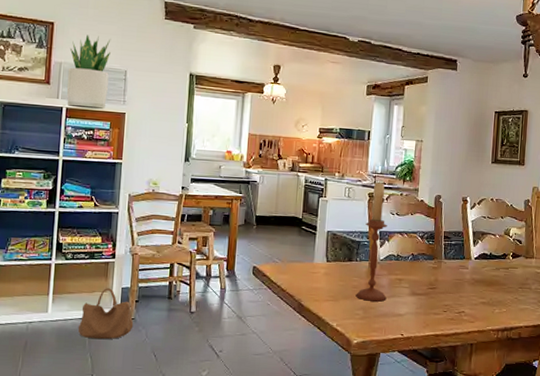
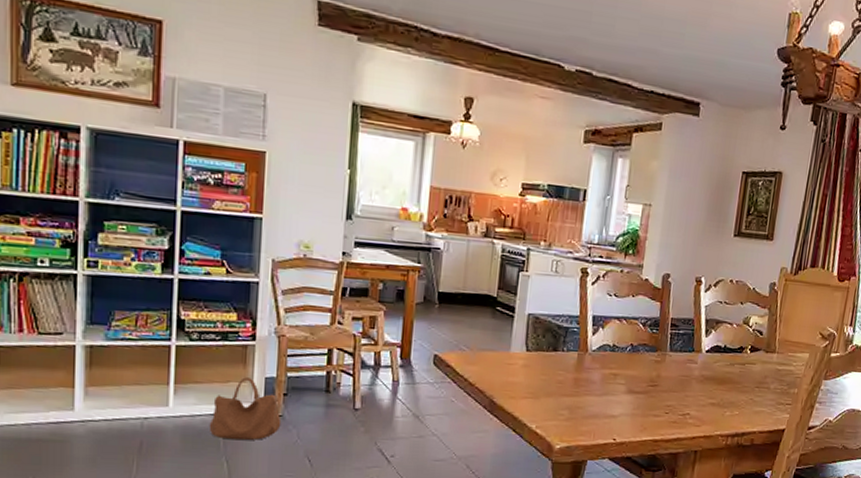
planter: present [66,34,111,110] -> none [183,40,244,146]
candlestick: present [356,179,387,302] -> none [560,251,603,400]

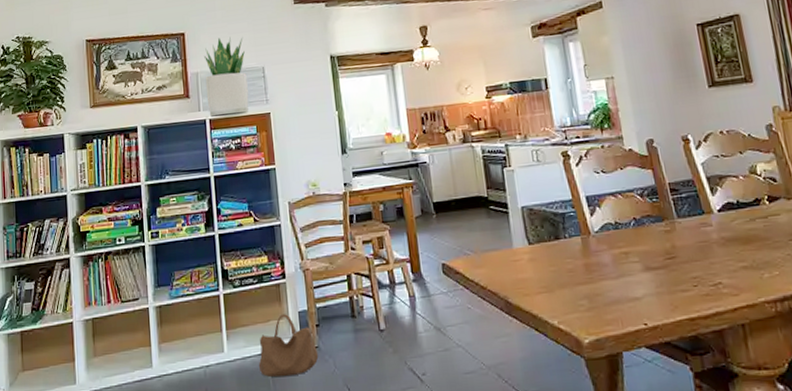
planter: none [183,40,244,146] -> present [205,36,249,118]

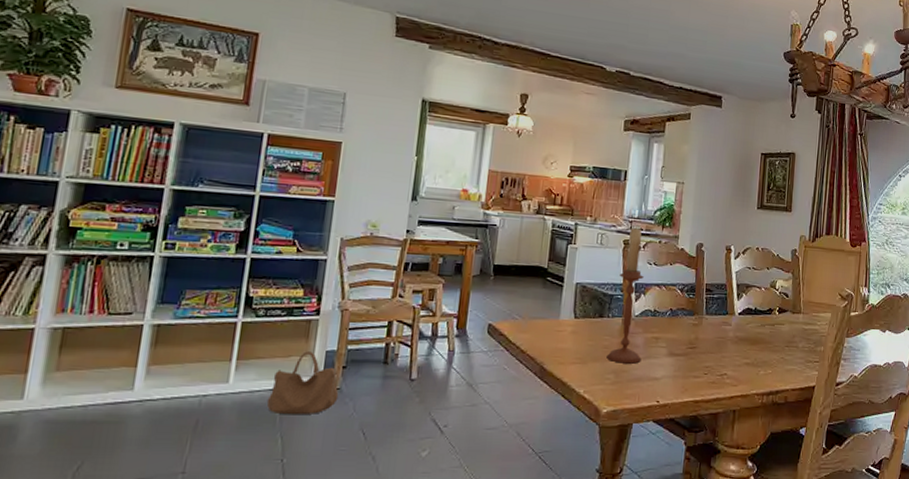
planter: present [205,36,249,118] -> none [269,49,329,138]
candlestick: none [565,133,615,287] -> present [606,224,644,364]

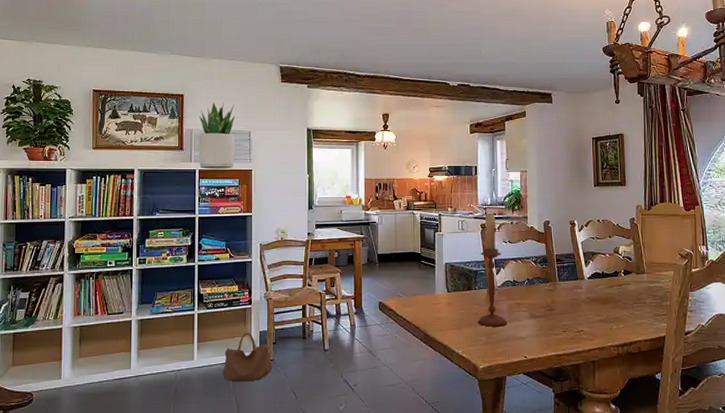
planter: none [269,49,329,138] -> present [198,102,235,169]

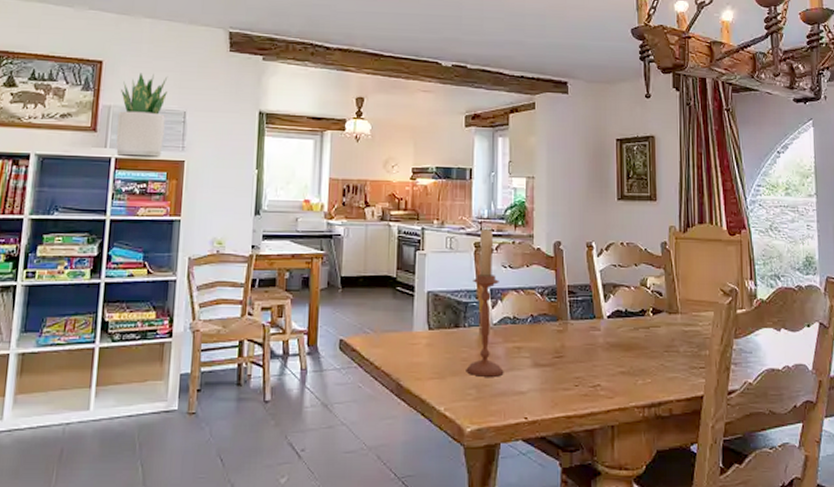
handbag: present [222,333,273,382] -> none [126,375,195,442]

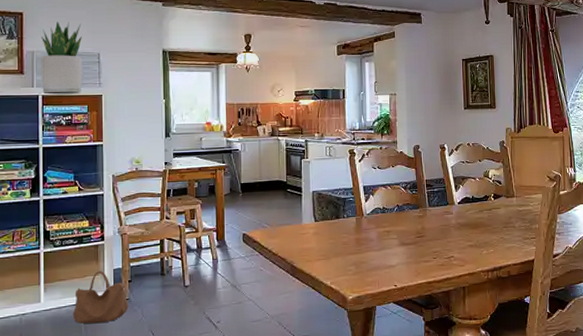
handbag: none [126,375,195,442] -> present [72,271,129,324]
candlestick: present [466,225,504,377] -> none [346,135,377,256]

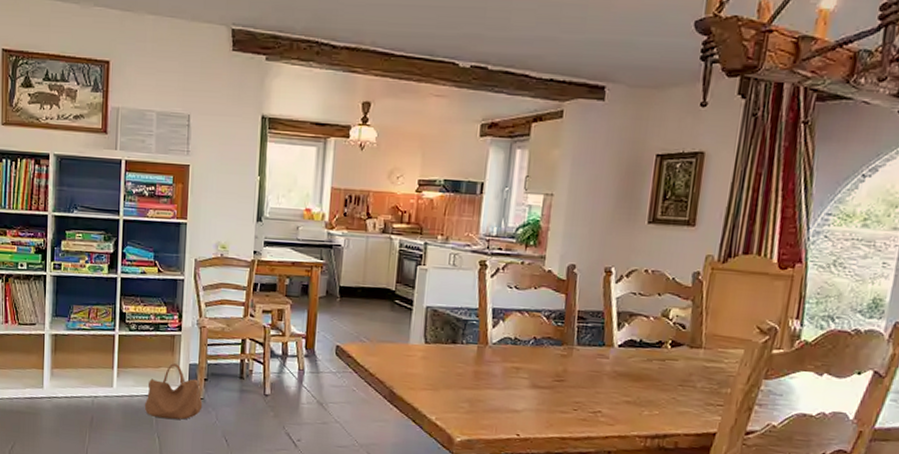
planter: present [41,21,82,95] -> none [125,73,172,162]

